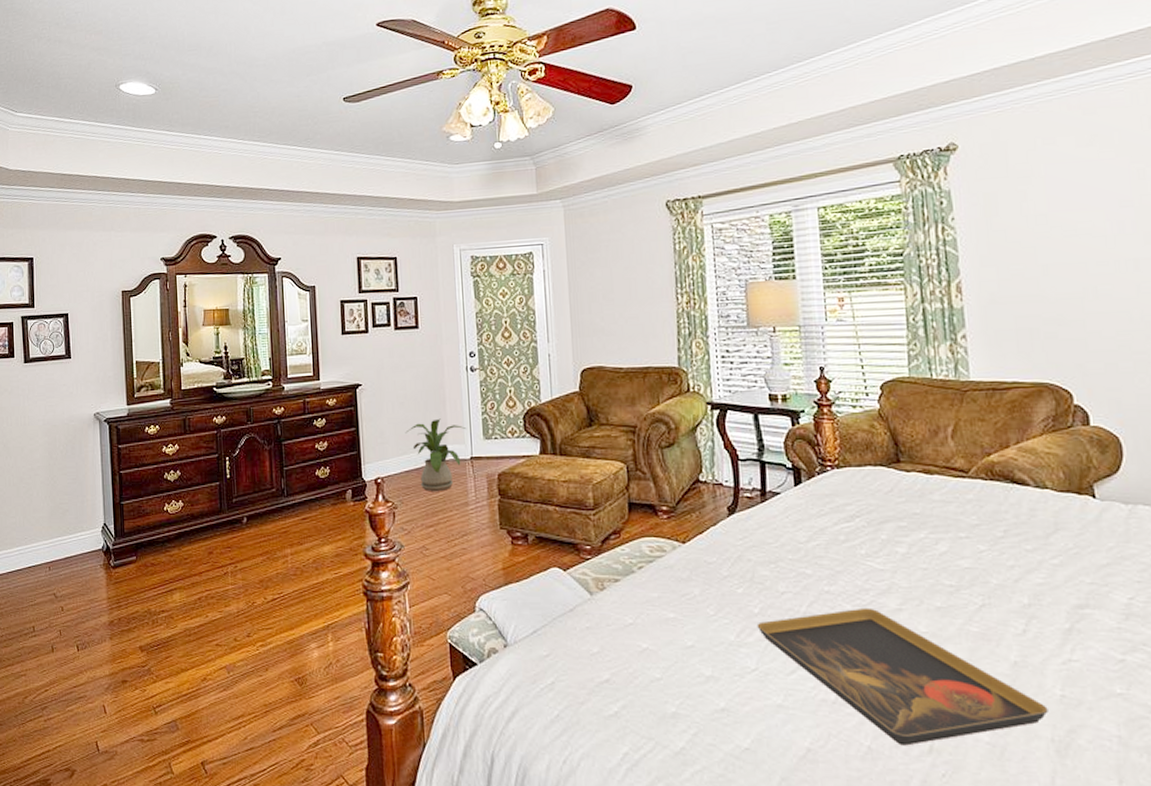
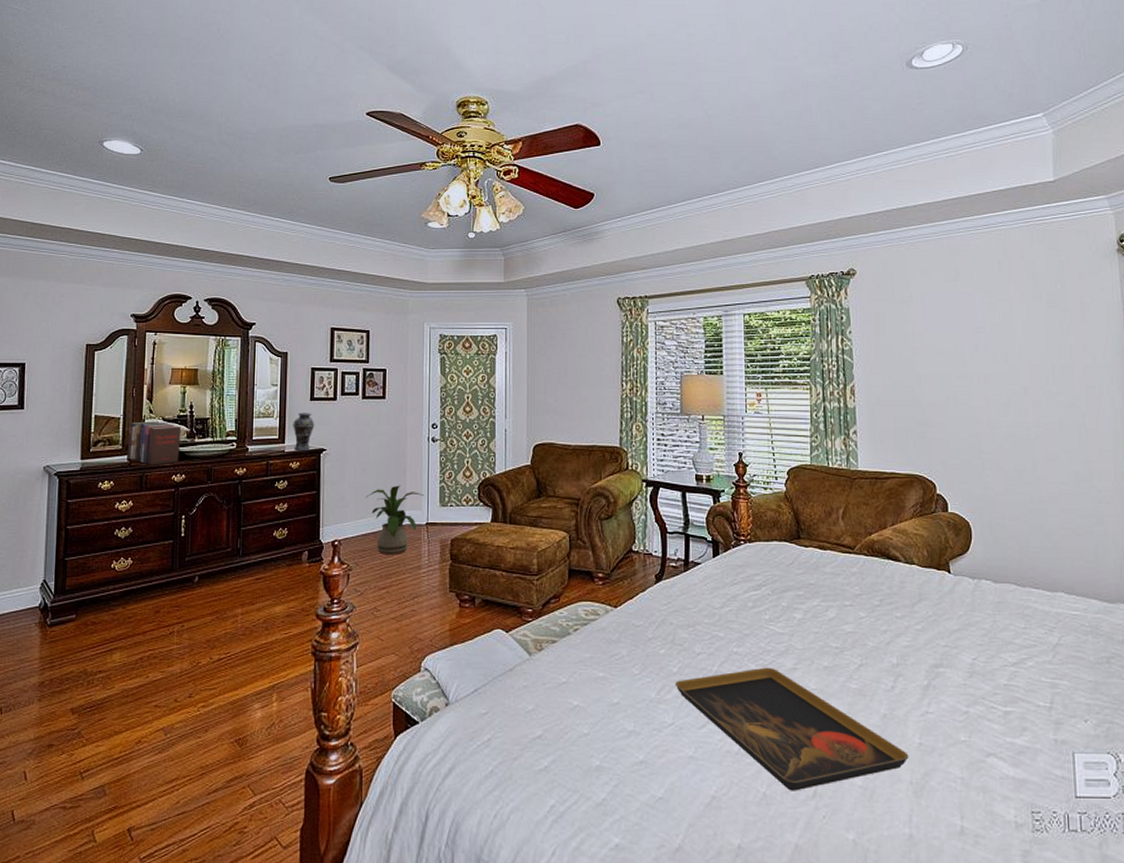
books: none [168,364,219,408] -> present [127,421,182,465]
vase: none [326,347,348,388] -> present [293,413,315,452]

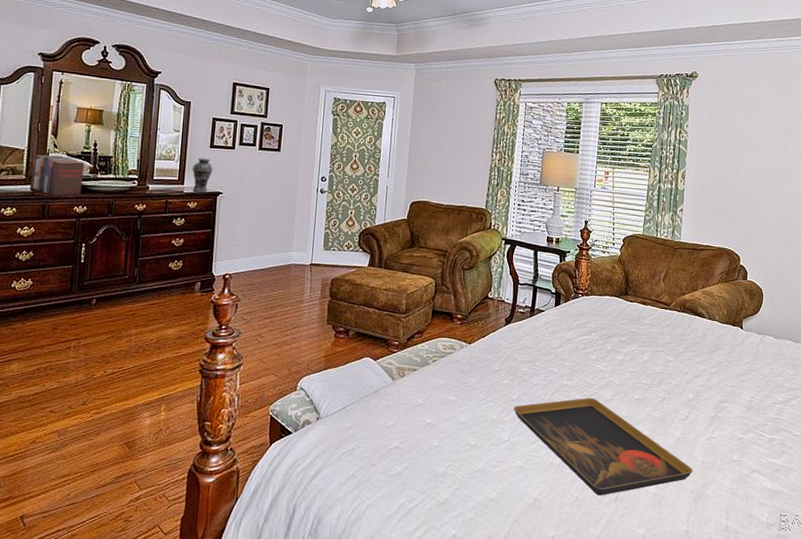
house plant: present [365,485,424,554] -> none [256,229,310,289]

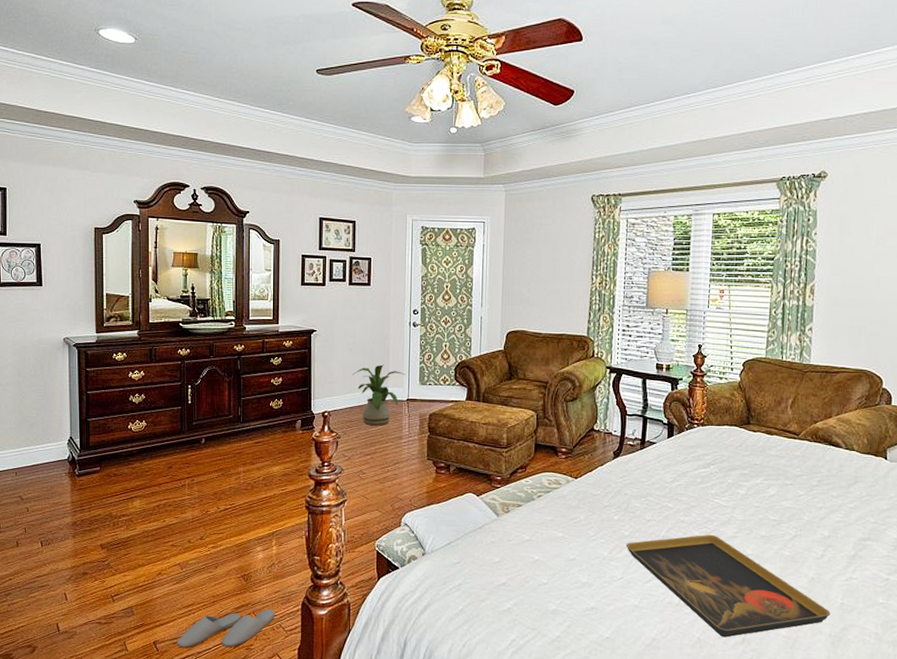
books: present [30,155,85,197] -> none [137,300,185,340]
slippers: none [47,478,159,522] -> present [177,609,275,648]
vase: present [192,158,213,194] -> none [286,296,306,332]
house plant: none [256,229,310,289] -> present [352,364,405,426]

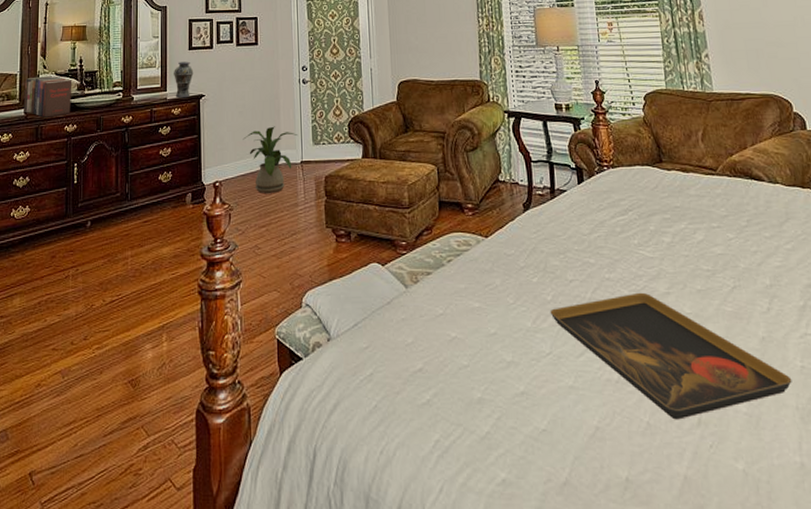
books: none [137,300,185,340] -> present [24,76,73,118]
slippers: present [177,609,275,648] -> none [55,421,167,479]
vase: none [286,296,306,332] -> present [174,61,194,99]

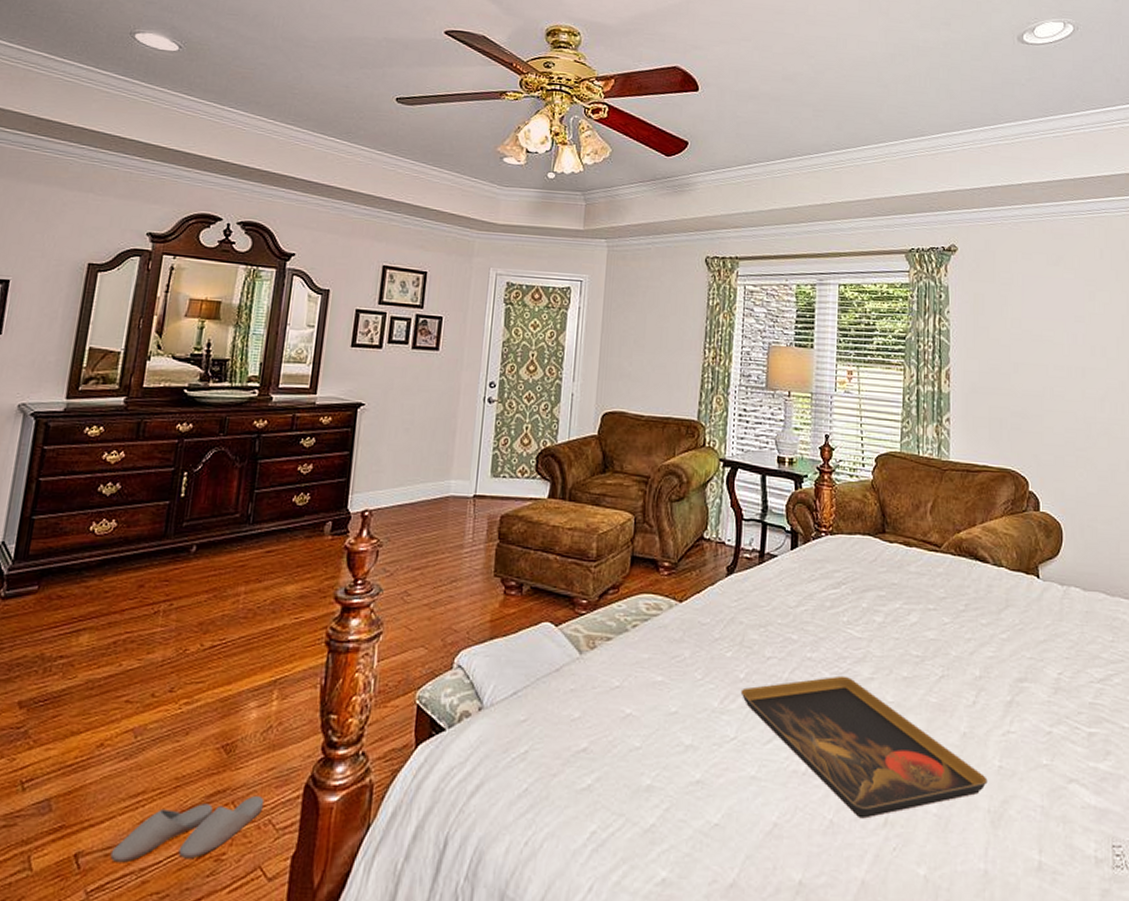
books: present [24,76,73,118] -> none [124,358,195,411]
slippers: none [55,421,167,479] -> present [110,796,265,863]
vase: present [174,61,194,99] -> none [326,360,354,405]
house plant: present [243,126,297,193] -> none [405,450,473,530]

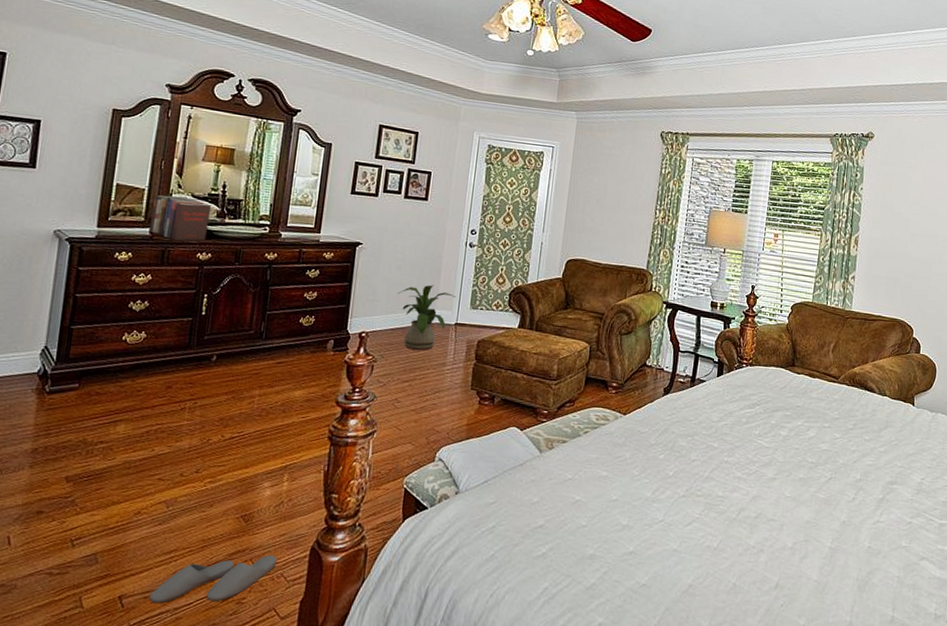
books: none [124,358,195,411] -> present [149,195,212,242]
house plant: none [405,450,473,530] -> present [397,285,456,350]
decorative tray: present [740,675,988,819] -> none [669,475,859,583]

